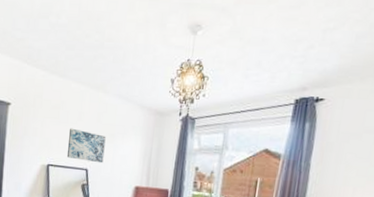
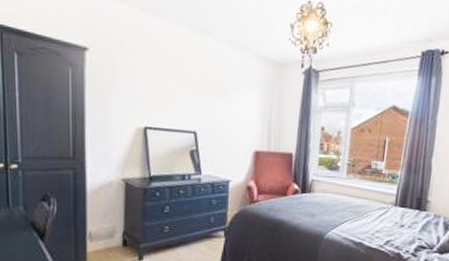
wall art: present [66,128,106,164] -> none [168,81,217,125]

